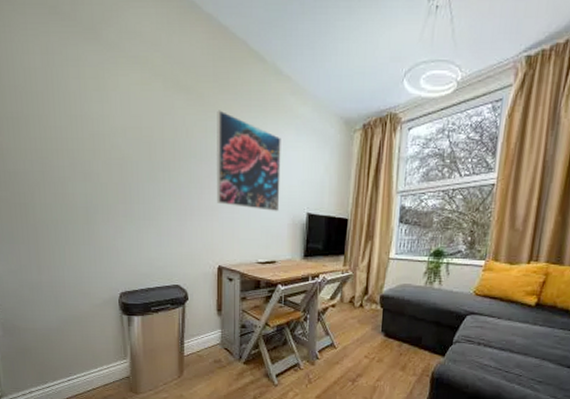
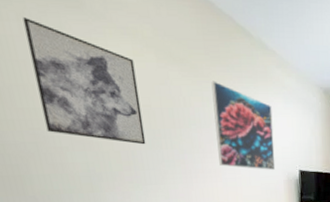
wall art: none [46,51,144,177] -> present [22,17,146,145]

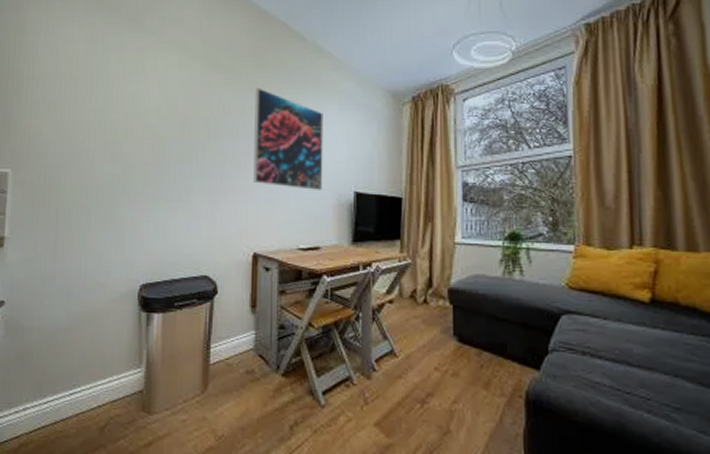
wall art: present [22,17,146,145] -> none [85,39,179,157]

